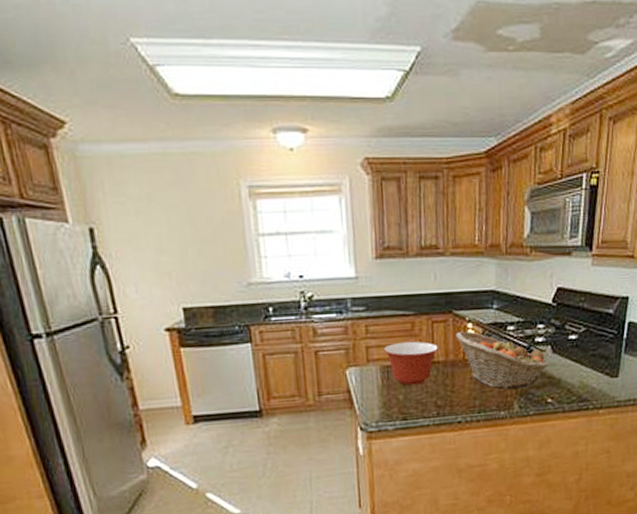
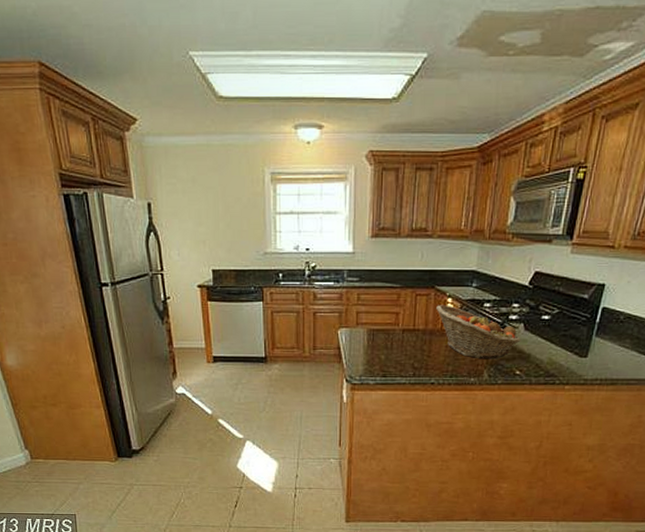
mixing bowl: present [384,341,438,386] -> none [372,310,419,348]

